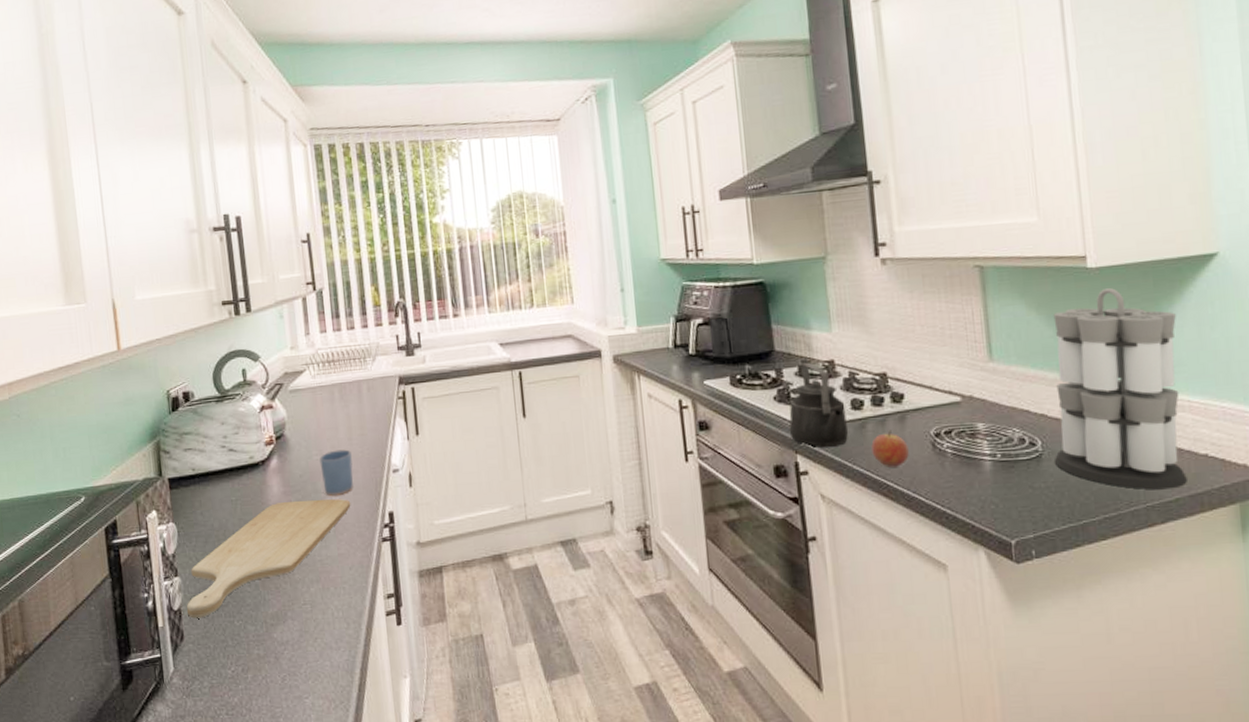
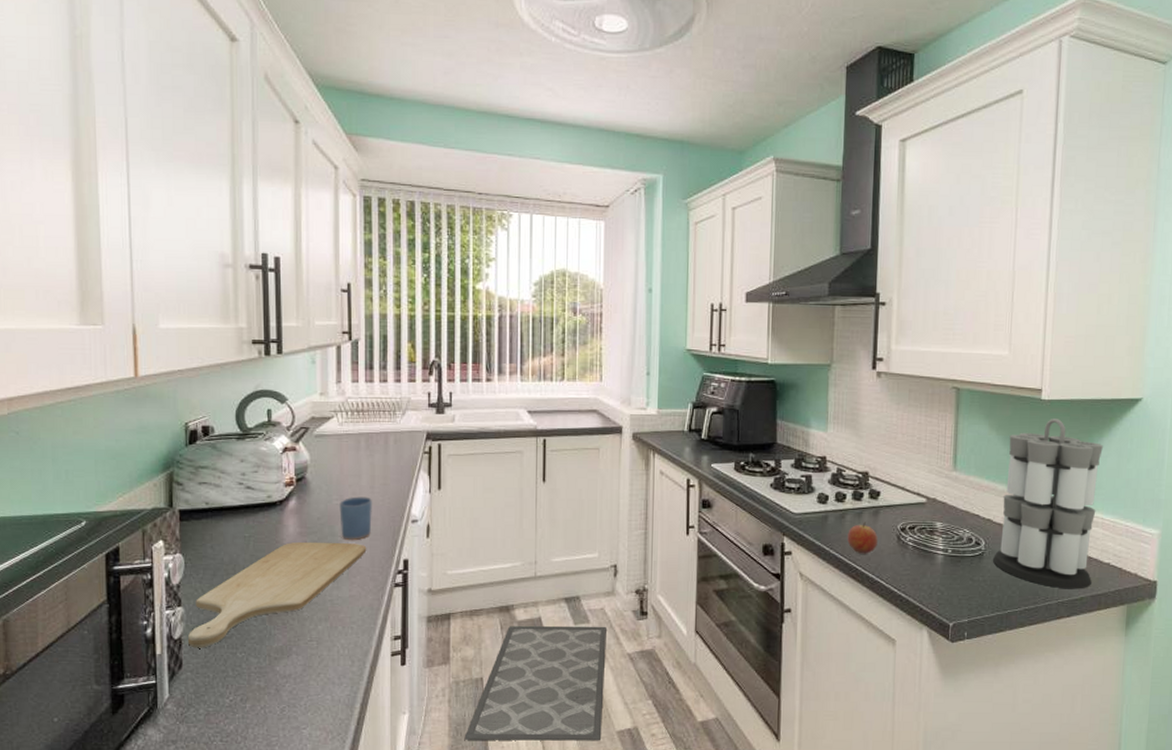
bath mat: none [470,570,617,704] -> present [464,625,606,741]
kettle: present [789,363,849,447] -> none [781,457,830,532]

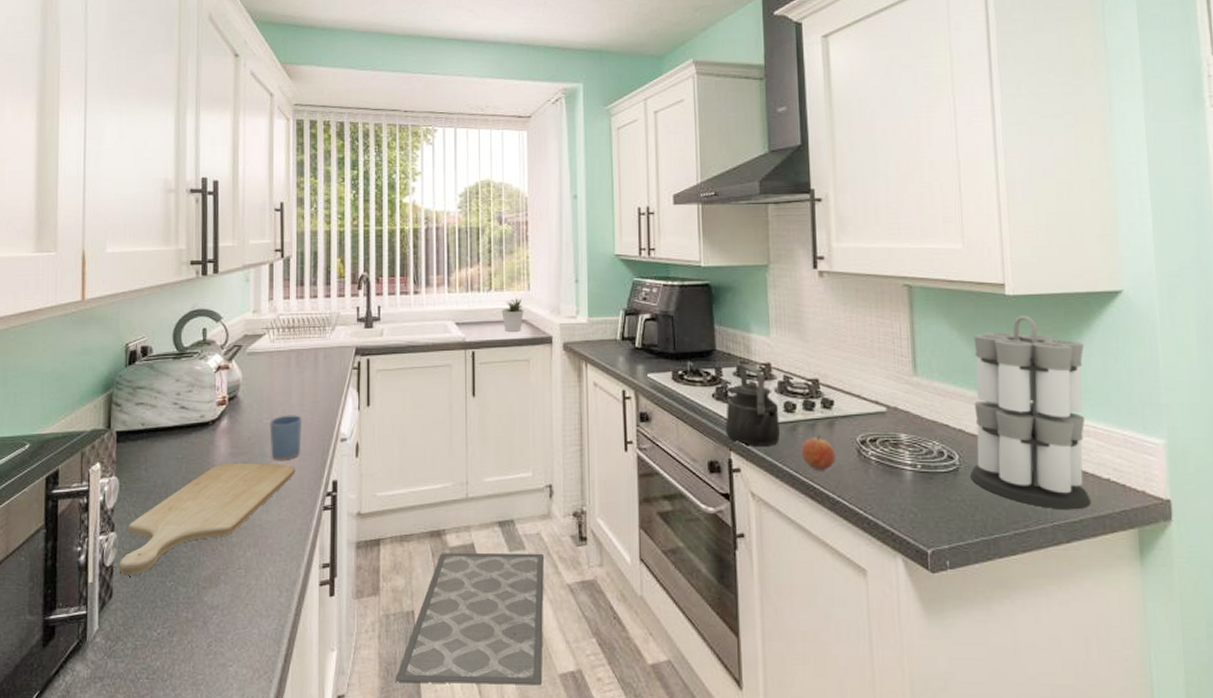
potted plant: none [573,387,596,421] -> present [501,297,524,332]
kettle: none [781,457,830,532] -> present [726,364,781,446]

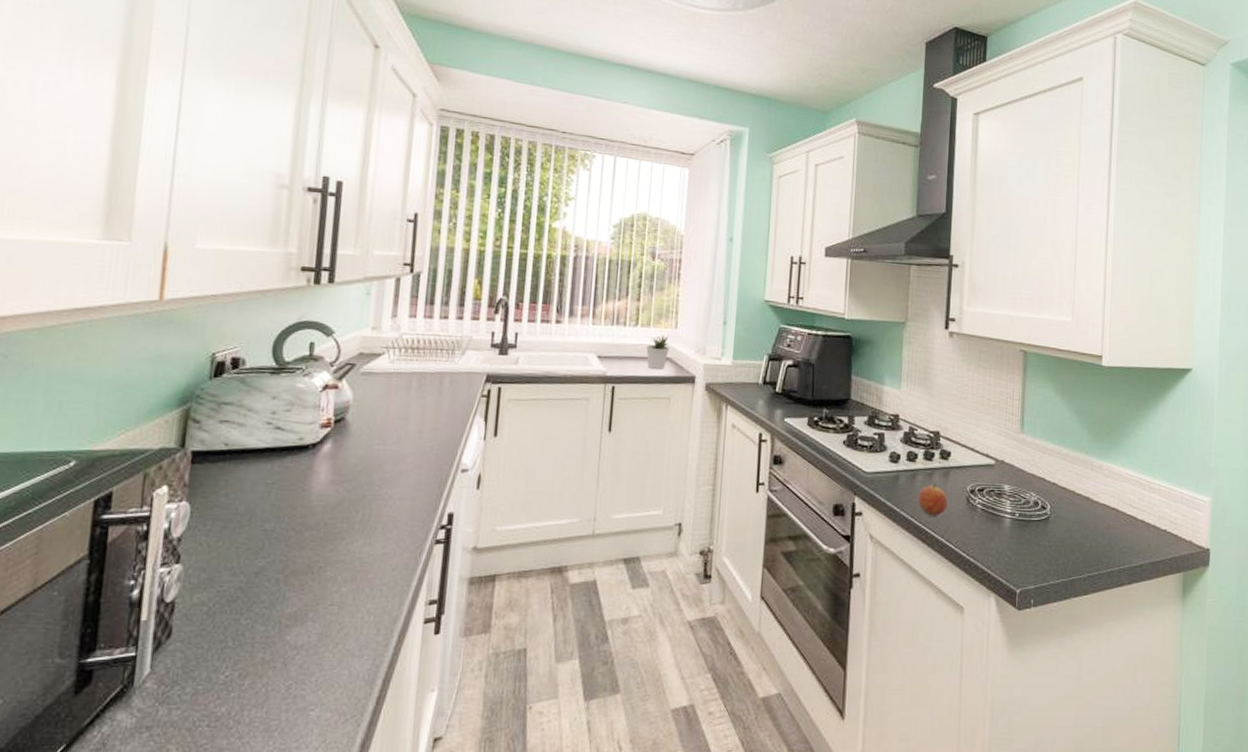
chopping board: present [119,462,296,576] -> none [182,490,408,614]
mug: present [270,415,302,460] -> none [380,441,419,490]
bath mat: present [395,552,544,686] -> none [499,589,667,722]
kettle: present [726,364,781,446] -> none [853,414,902,492]
spice rack: present [970,316,1091,510] -> none [1058,385,1158,556]

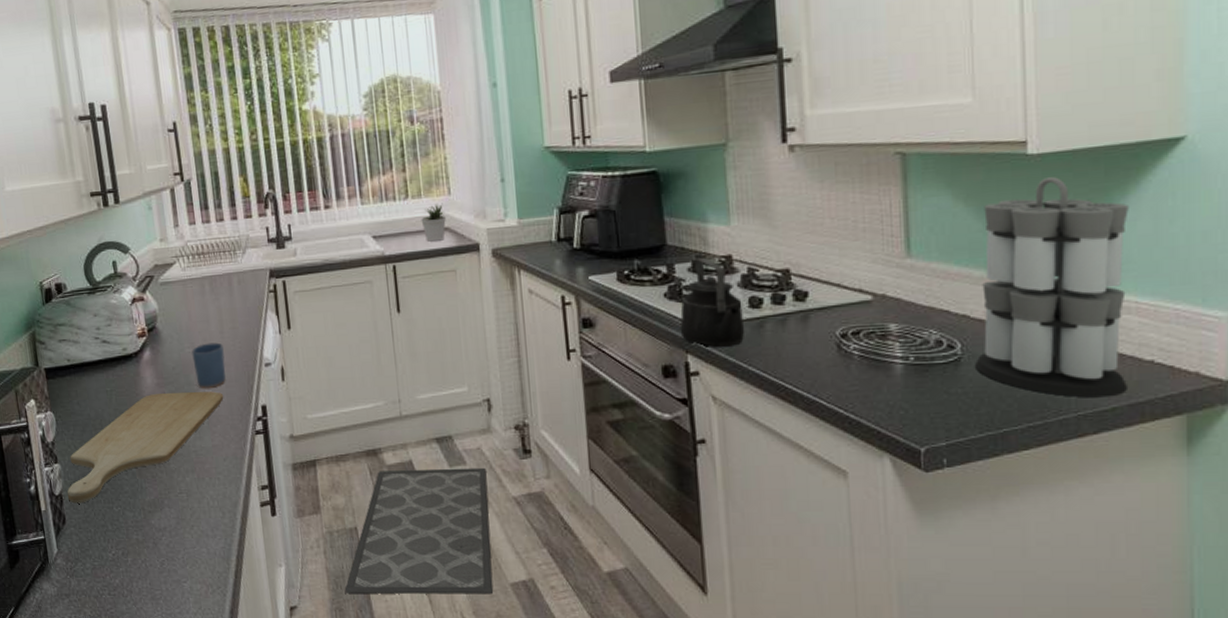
chopping board: none [182,490,408,614] -> present [66,391,224,504]
mug: none [380,441,419,490] -> present [191,342,226,388]
bath mat: none [499,589,667,722] -> present [344,467,493,594]
kettle: none [853,414,902,492] -> present [680,258,745,347]
fruit: present [918,482,948,516] -> none [769,329,811,369]
spice rack: none [1058,385,1158,556] -> present [975,177,1129,398]

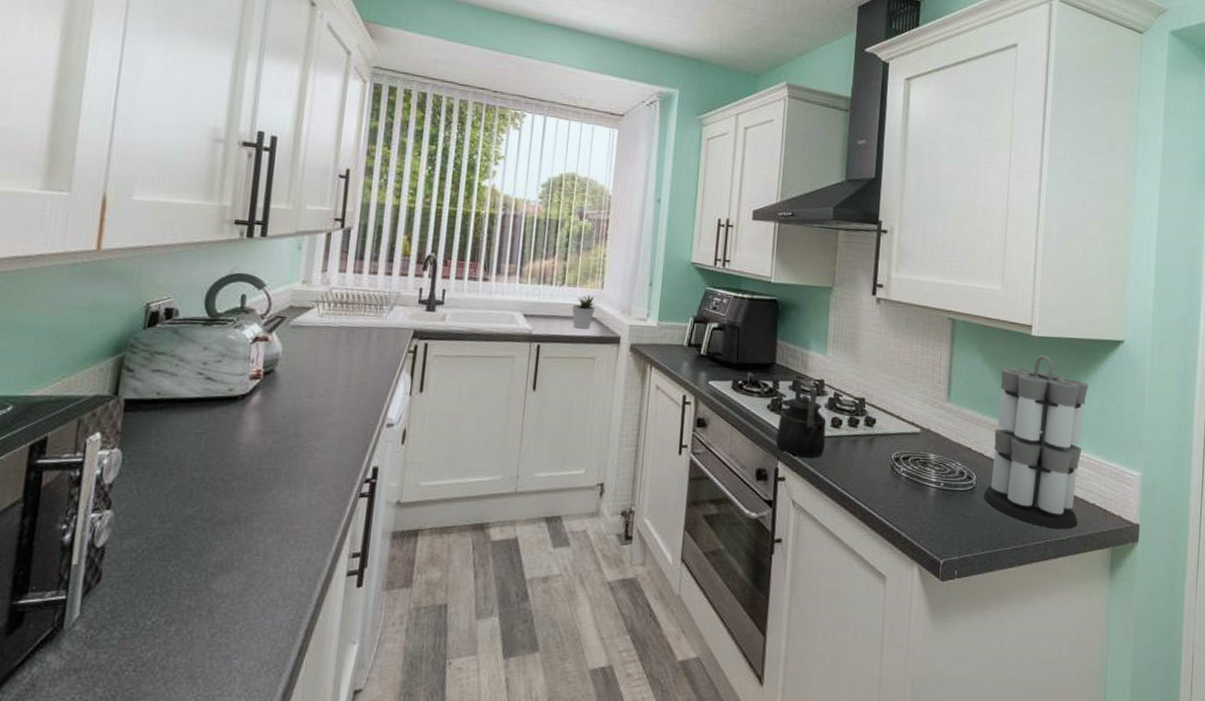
chopping board: present [66,391,224,504] -> none [112,442,334,560]
mug: present [191,342,226,388] -> none [307,395,346,443]
bath mat: present [344,467,493,594] -> none [419,546,588,681]

